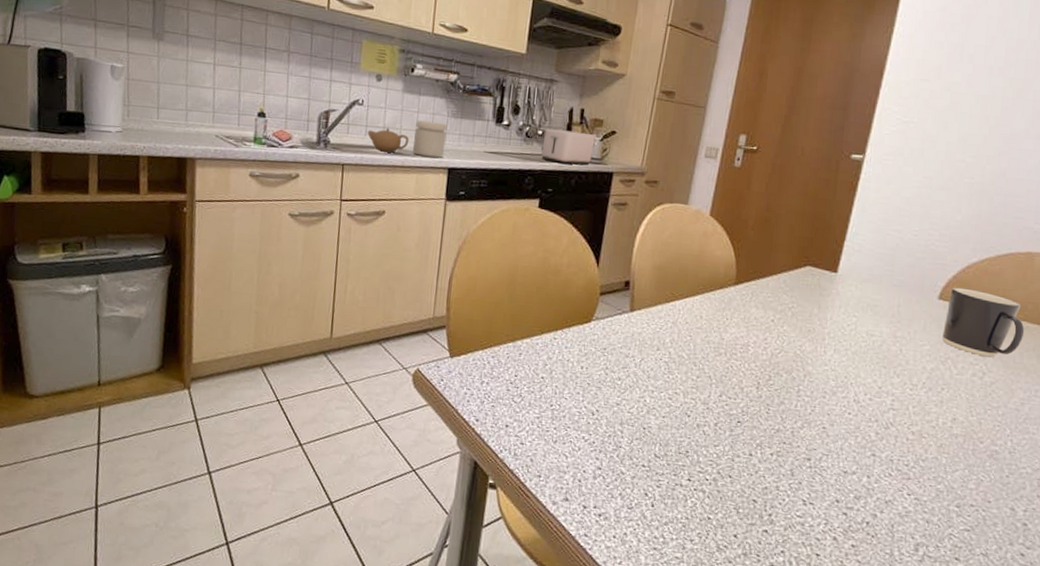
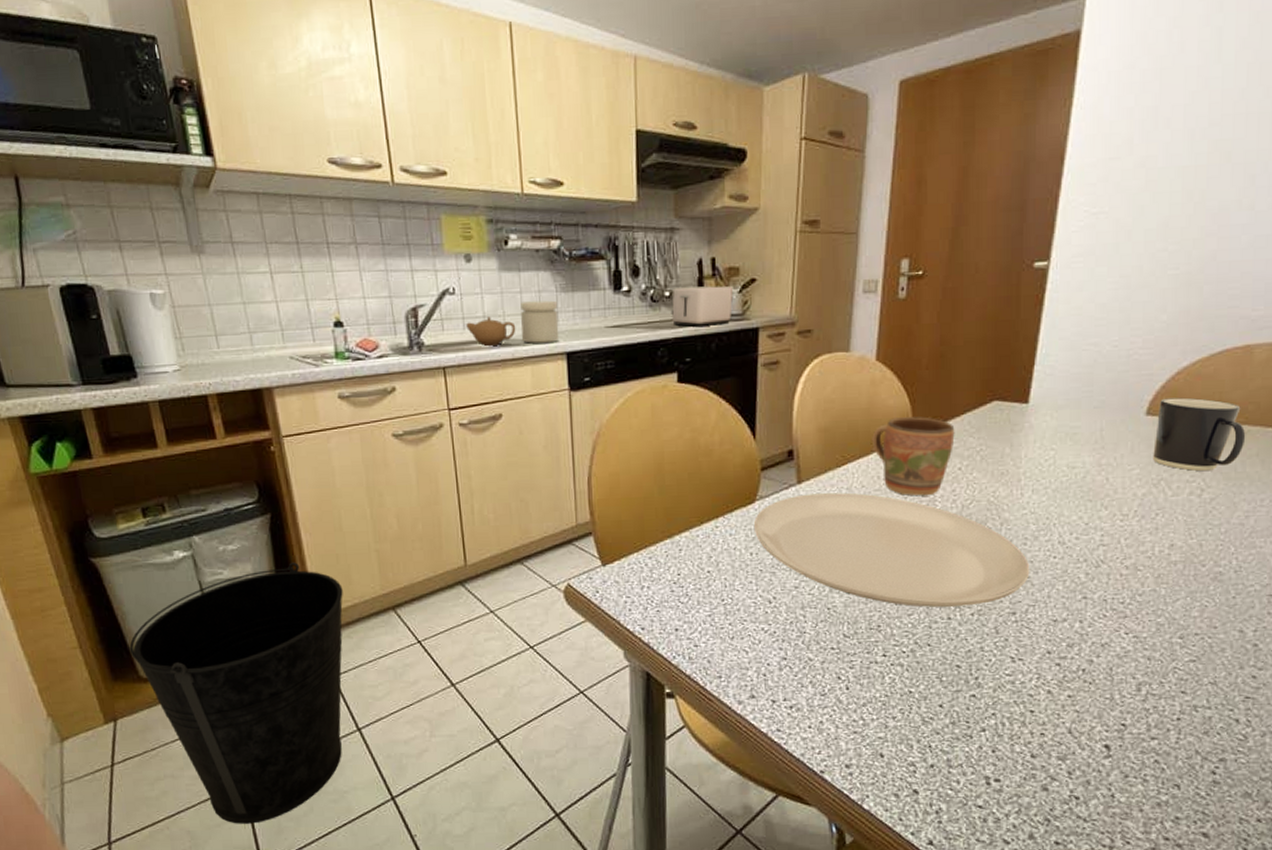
bucket: none [23,311,221,547] -> present [129,562,343,824]
plate: none [587,321,827,446] -> present [753,492,1030,607]
mug: none [698,267,772,340] -> present [872,417,955,496]

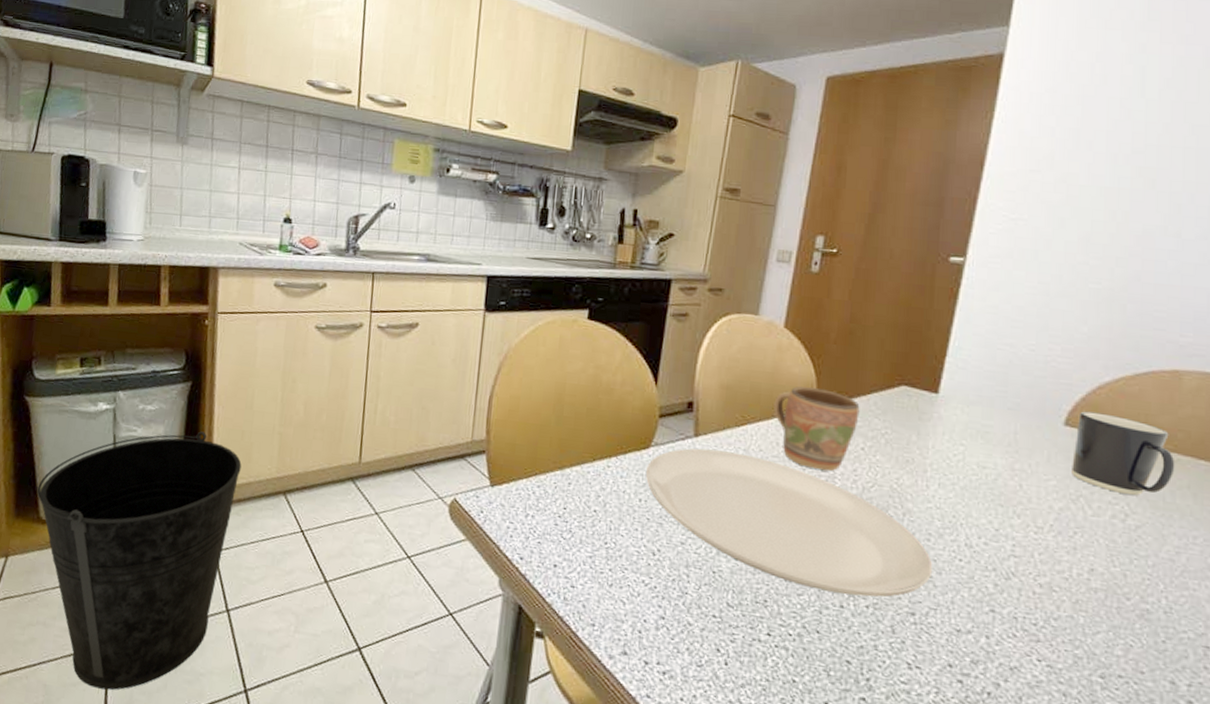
teapot: present [466,316,516,347] -> none [400,233,445,261]
jar: present [520,300,559,343] -> none [447,224,486,265]
toaster: present [670,286,733,328] -> none [589,232,650,272]

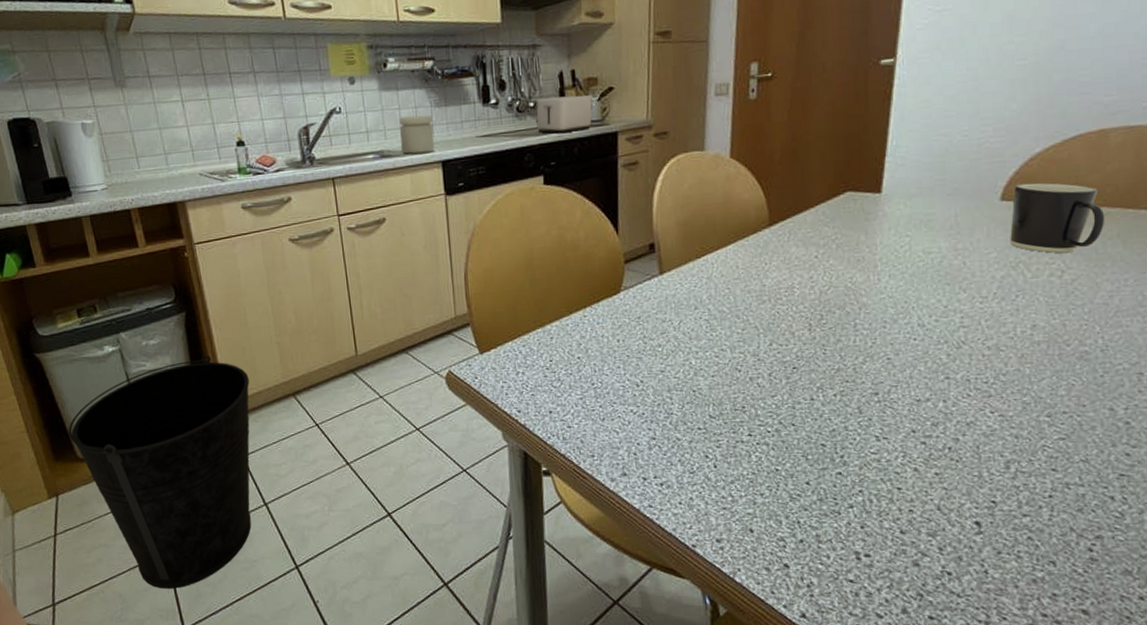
jar: none [447,224,486,265] -> present [399,115,435,154]
toaster: none [589,232,650,272] -> present [535,95,593,134]
plate: present [645,448,933,598] -> none [619,281,891,389]
mug: present [773,386,860,471] -> none [729,209,810,284]

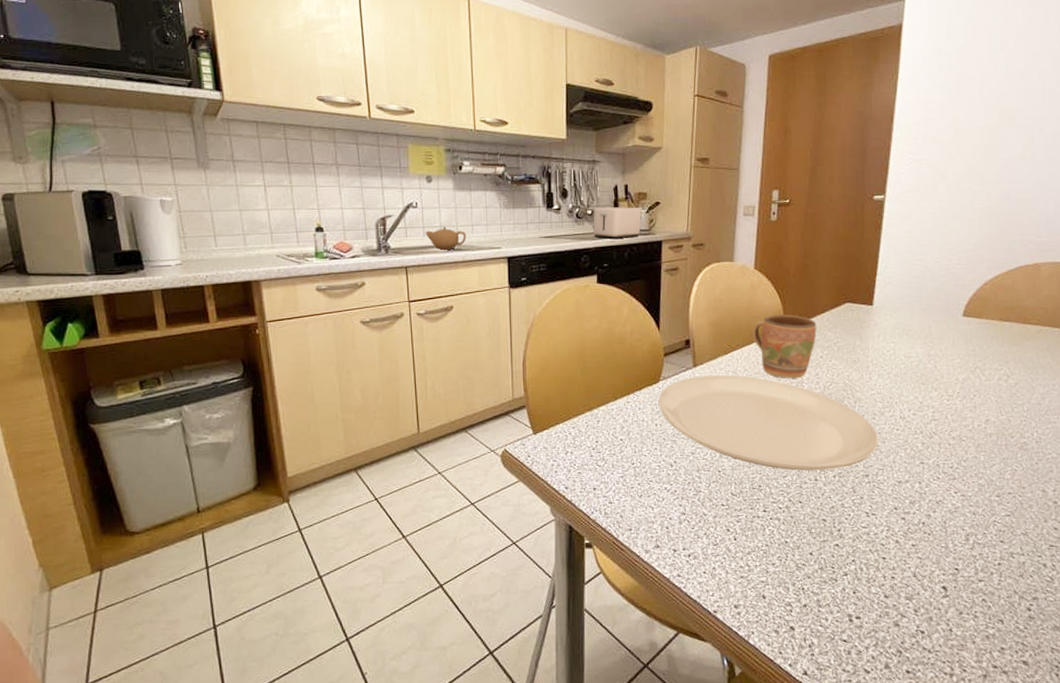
bucket: present [68,354,251,589] -> none [119,429,312,665]
teapot: none [352,131,396,159] -> present [426,226,467,251]
jar: present [399,115,435,154] -> none [470,215,502,249]
plate: none [619,281,891,389] -> present [658,375,879,471]
mug: none [729,209,810,284] -> present [752,314,817,379]
mug: present [1010,182,1105,253] -> none [969,303,1039,362]

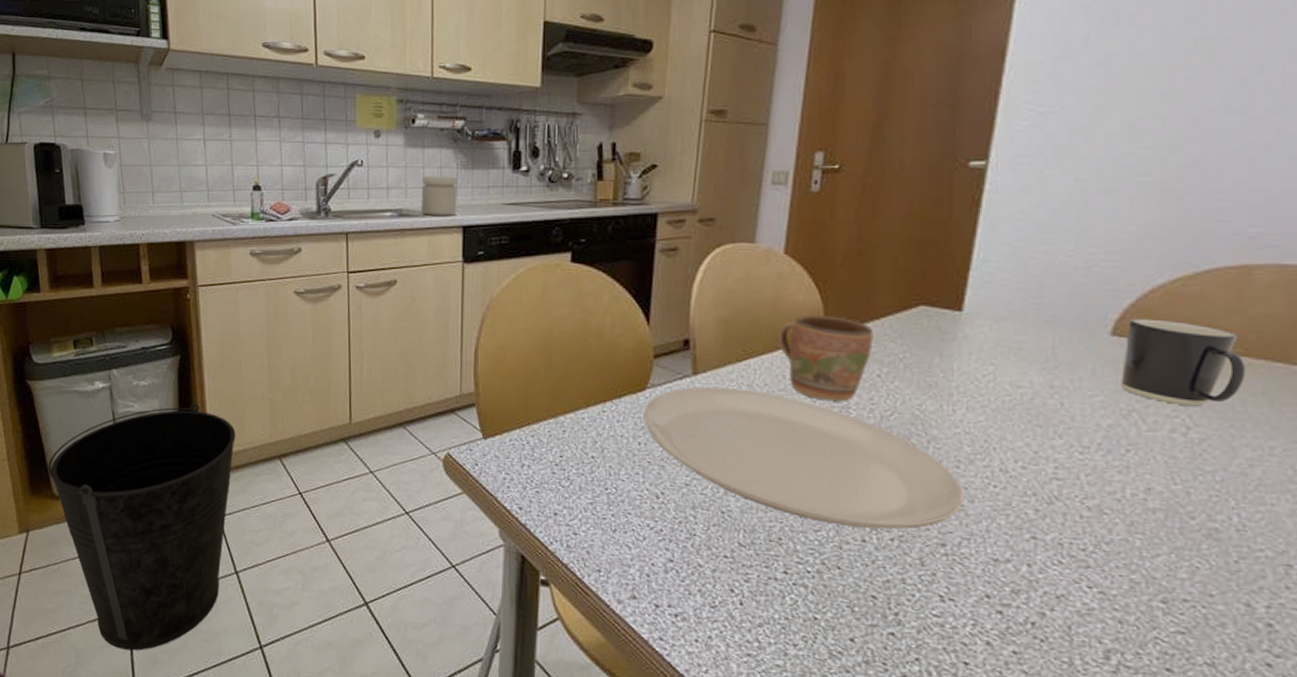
bucket: none [119,429,312,665] -> present [48,402,236,651]
teapot: present [426,226,467,251] -> none [370,188,417,216]
jar: none [470,215,502,249] -> present [420,176,458,216]
toaster: present [592,207,641,240] -> none [568,170,632,210]
mug: none [969,303,1039,362] -> present [1121,318,1246,407]

